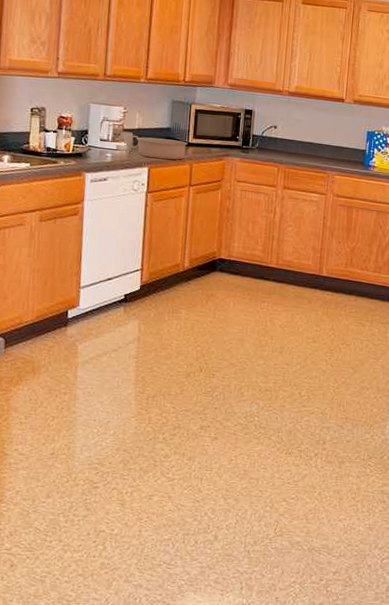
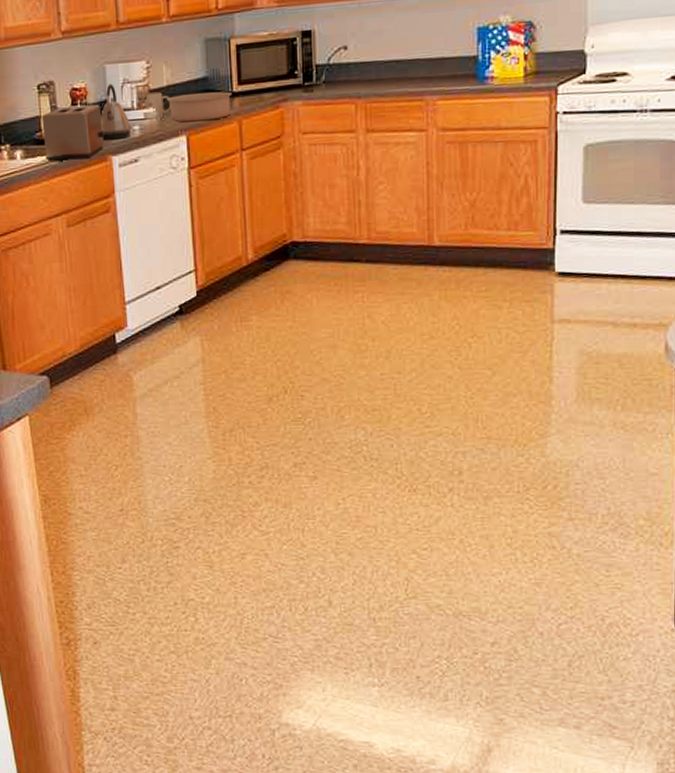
toaster: none [29,128,82,173] -> present [41,105,105,161]
kettle: none [79,118,105,162] -> present [100,83,132,142]

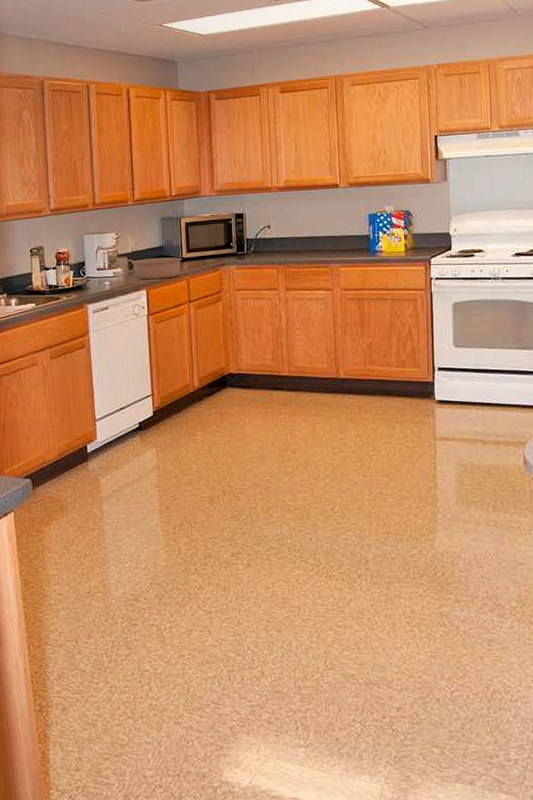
toaster: present [41,105,105,161] -> none [33,265,82,308]
kettle: present [100,83,132,142] -> none [78,249,103,293]

